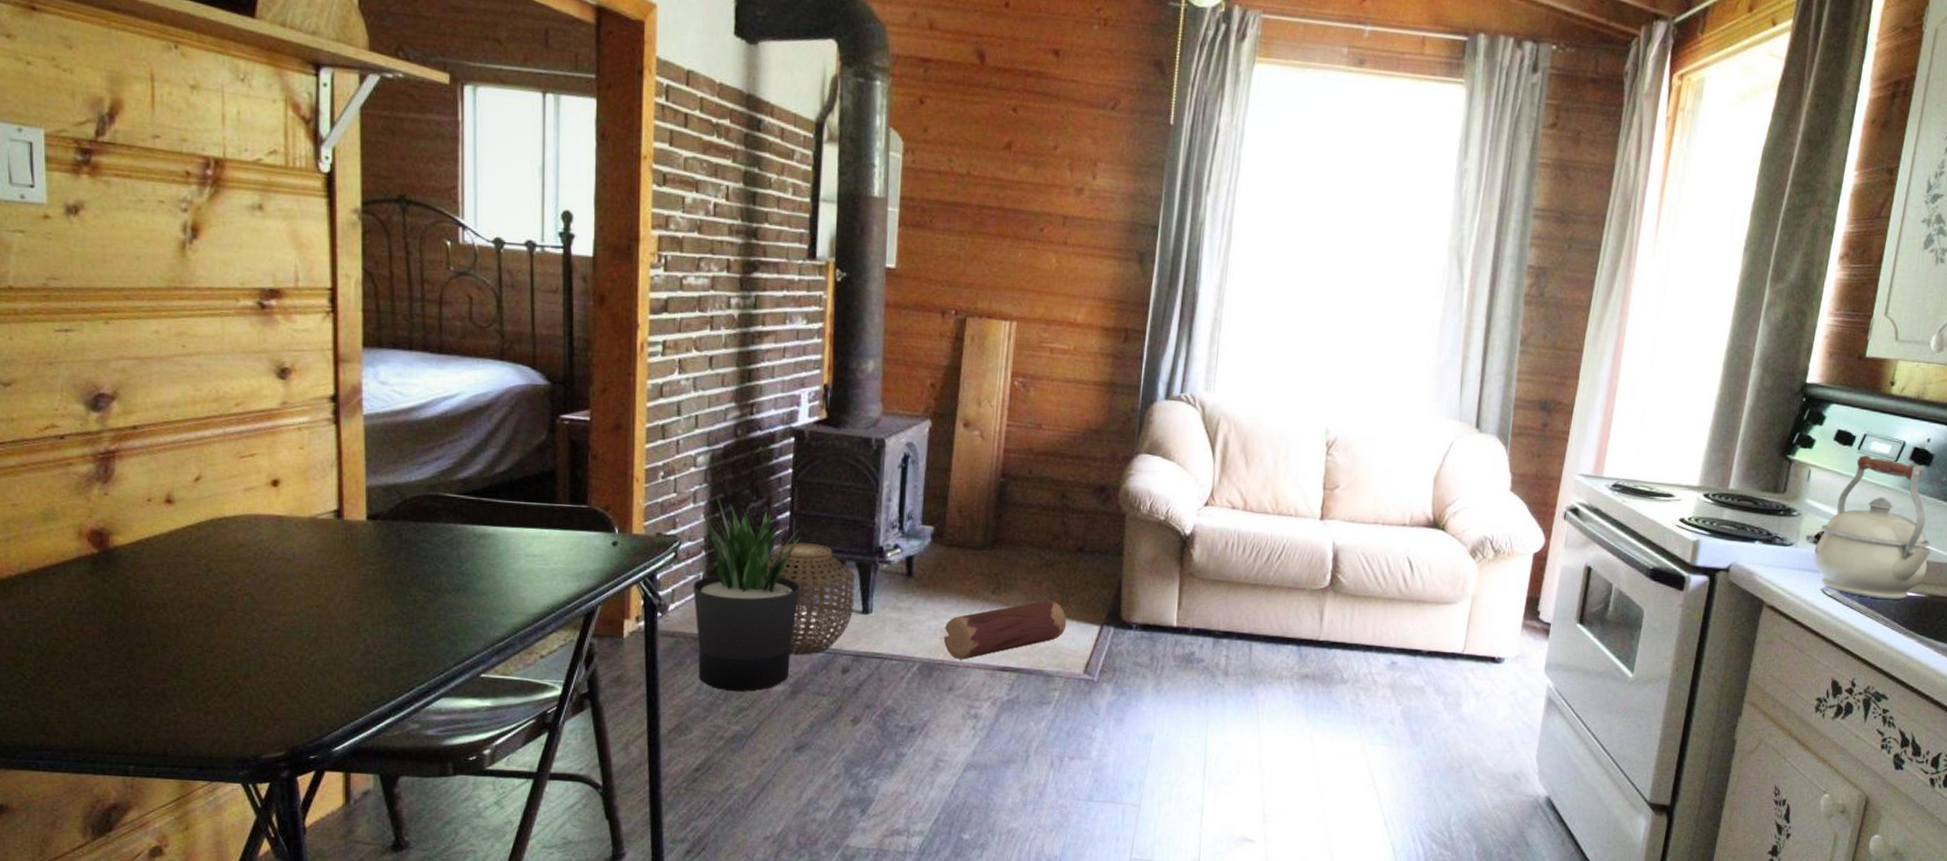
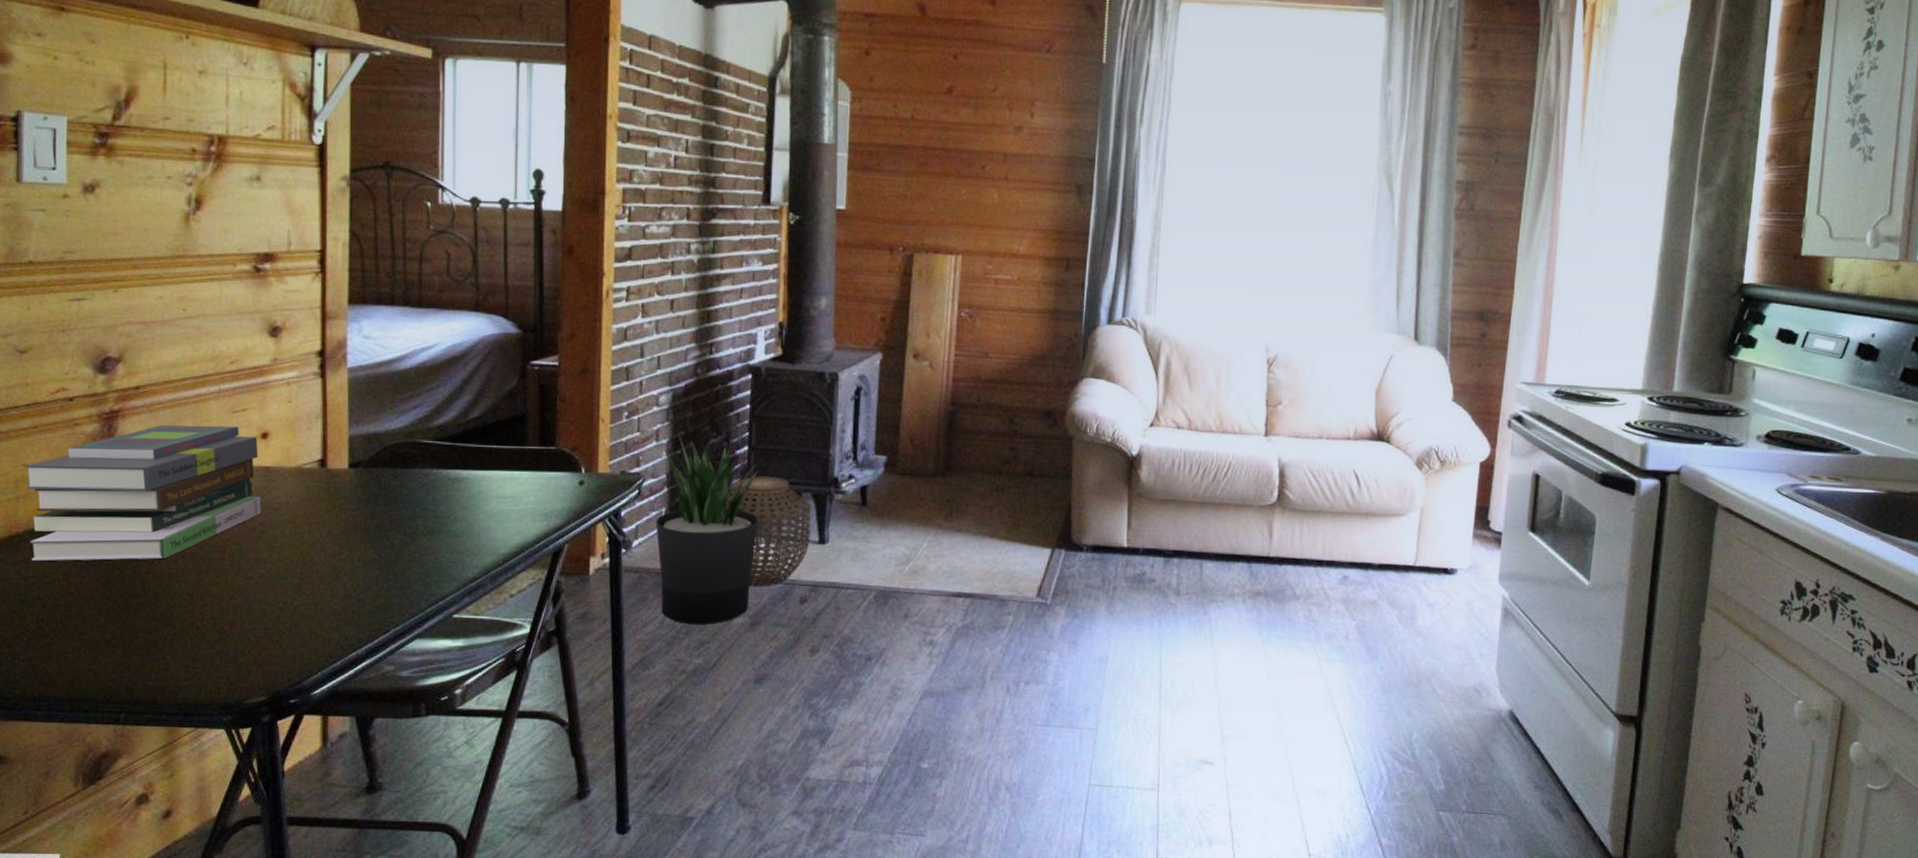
books: none [14,468,275,608] -> present [25,425,262,562]
decorative log: present [943,600,1067,660] -> none [898,525,1019,586]
kettle: present [1813,455,1932,600] -> none [1765,353,1887,498]

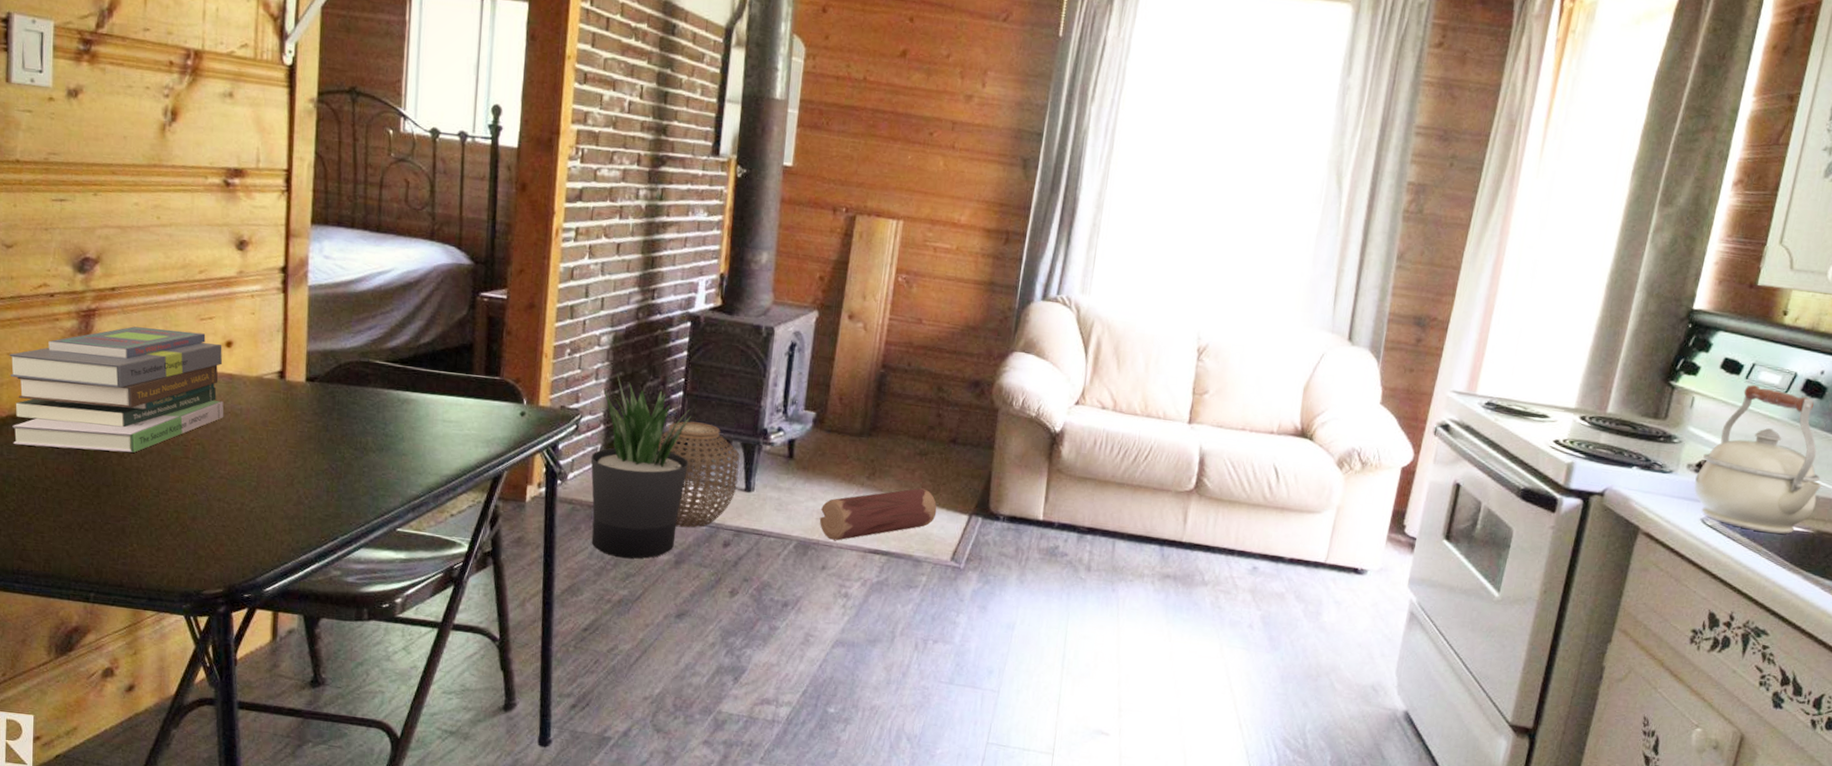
decorative log: none [898,525,1019,586] -> present [819,488,937,541]
kettle: none [1765,353,1887,498] -> present [1693,384,1822,535]

